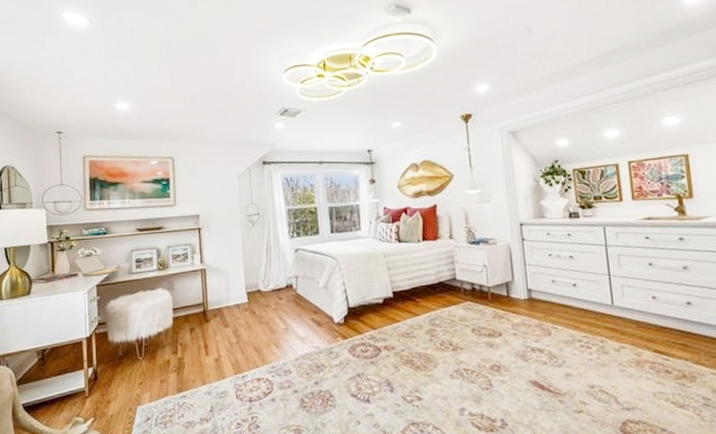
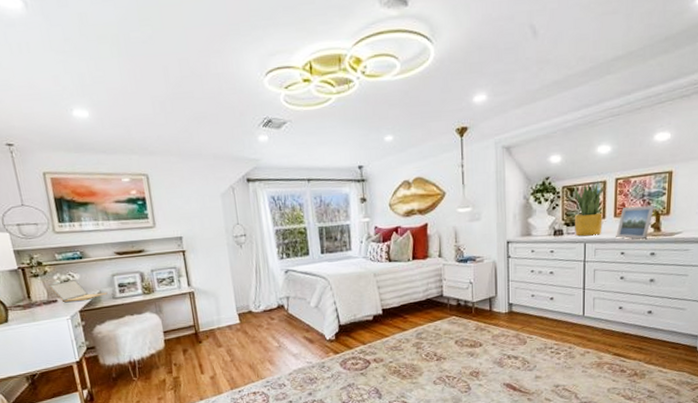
planter: none [584,166,622,220] -> present [573,183,606,237]
picture frame: none [637,188,675,223] -> present [616,205,654,239]

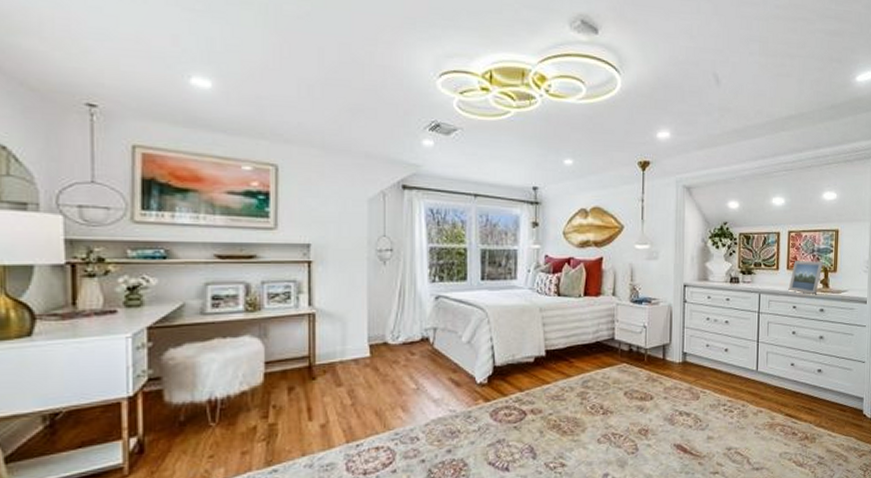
laptop: present [48,280,108,302] -> none [107,286,194,314]
planter: present [573,183,606,237] -> none [749,233,780,286]

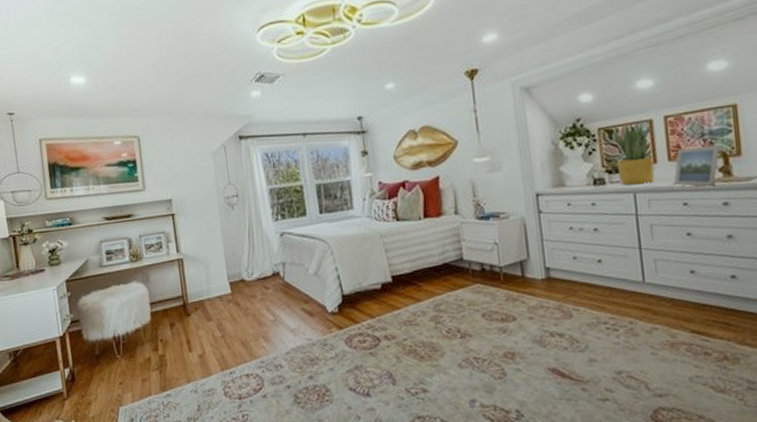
planter: none [749,233,780,286] -> present [611,122,655,186]

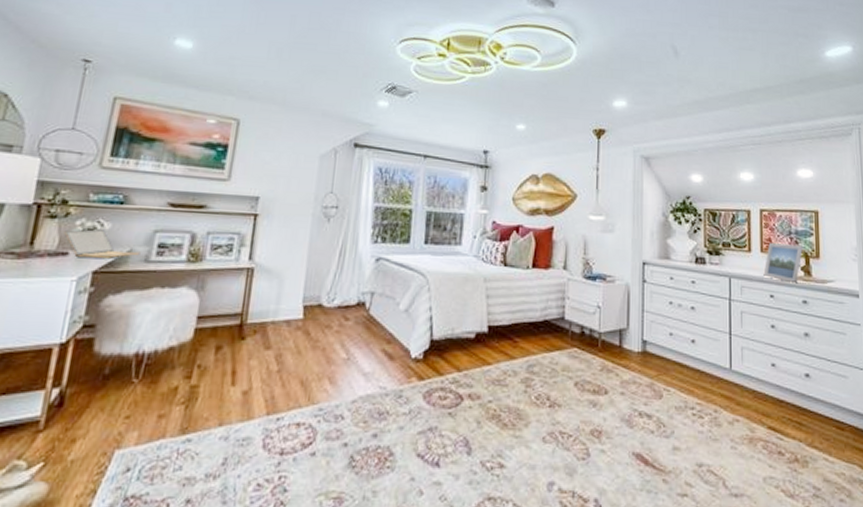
laptop: none [37,247,95,271] -> present [64,229,141,259]
planter: present [611,122,655,186] -> none [716,210,750,270]

